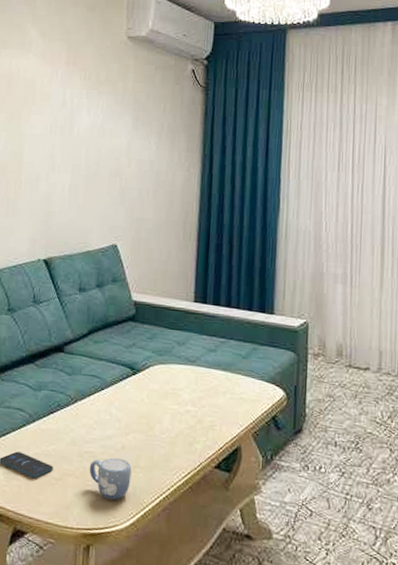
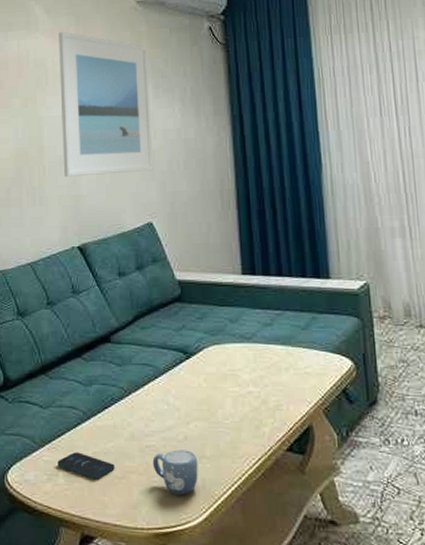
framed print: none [39,55,132,197] -> present [59,31,154,177]

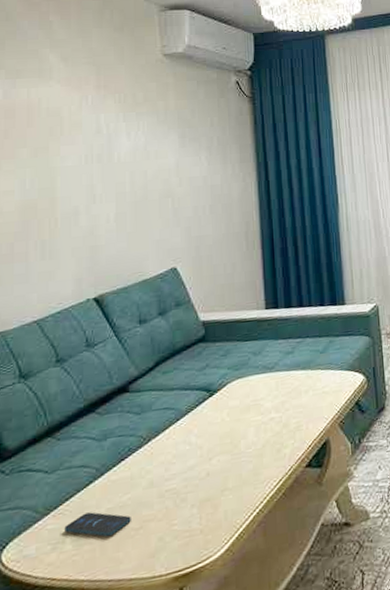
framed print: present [59,31,154,177] -> none [77,80,179,228]
mug: present [152,450,198,495] -> none [172,485,220,533]

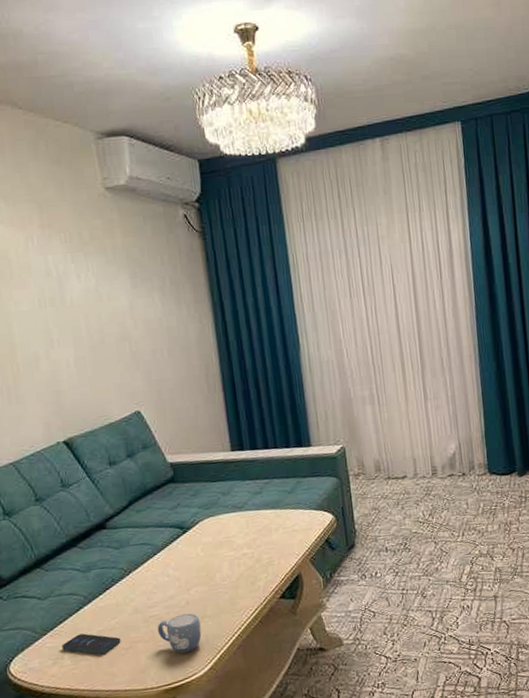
mug: none [172,485,220,533] -> present [157,613,202,653]

